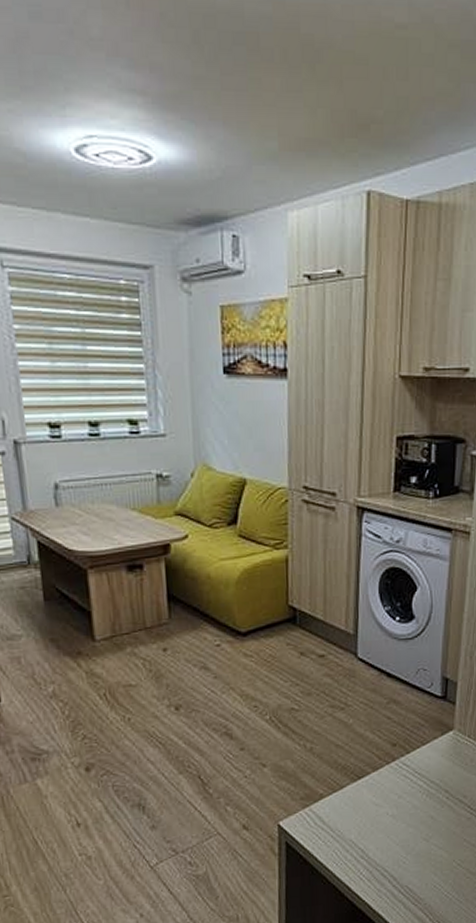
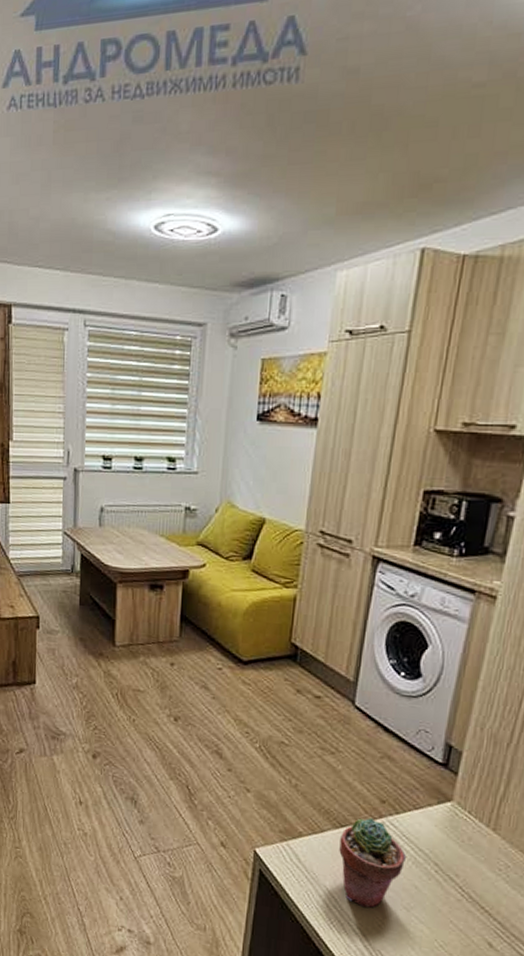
potted succulent: none [359,763,420,849] -> present [339,818,406,908]

